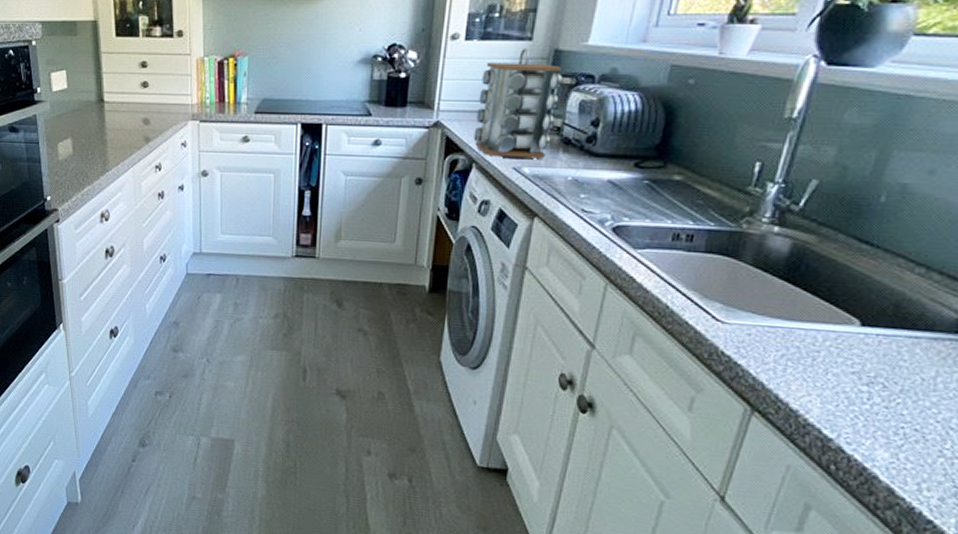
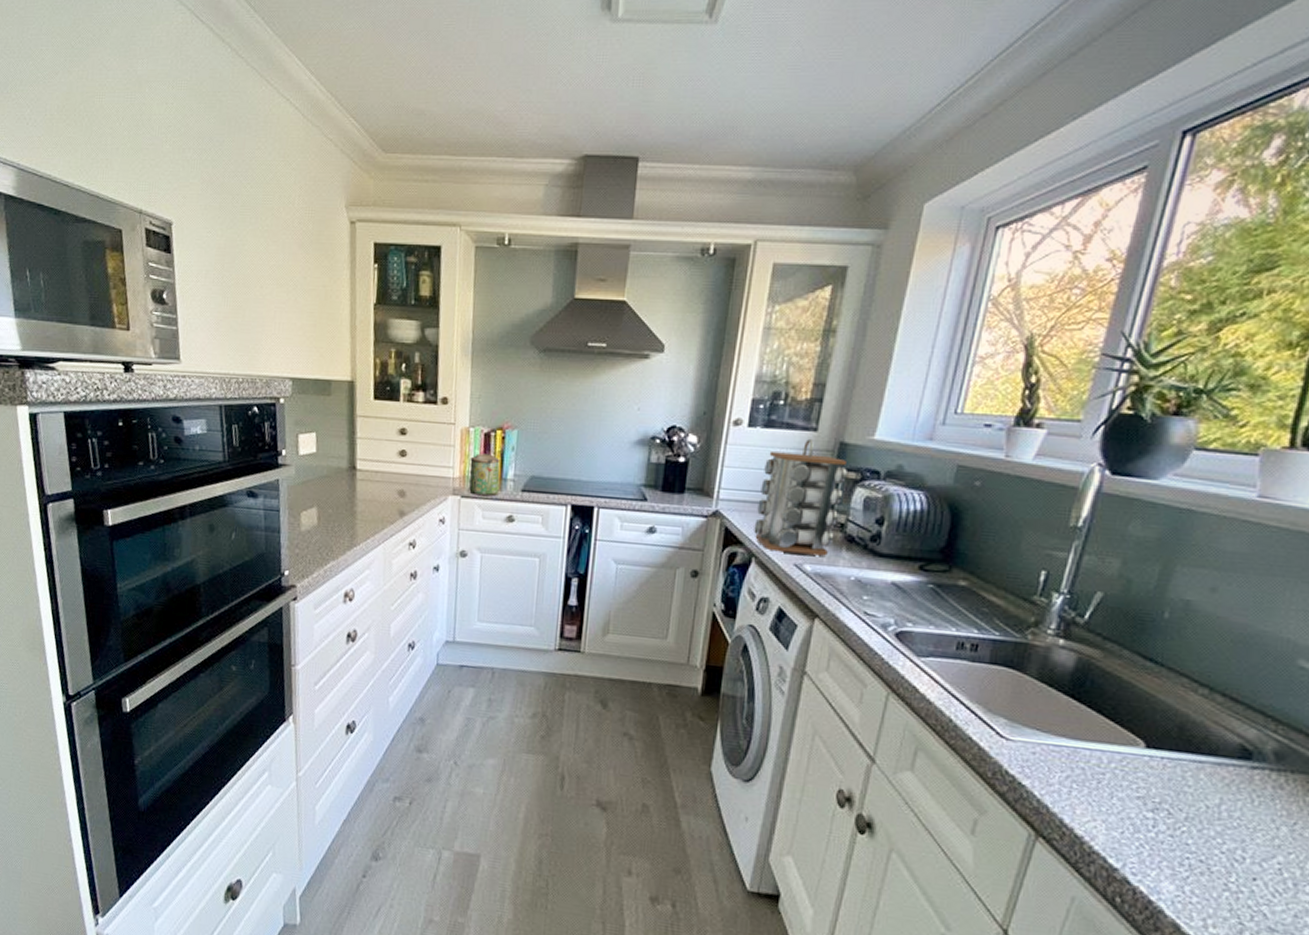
canister: none [206,81,234,120] -> present [469,453,500,496]

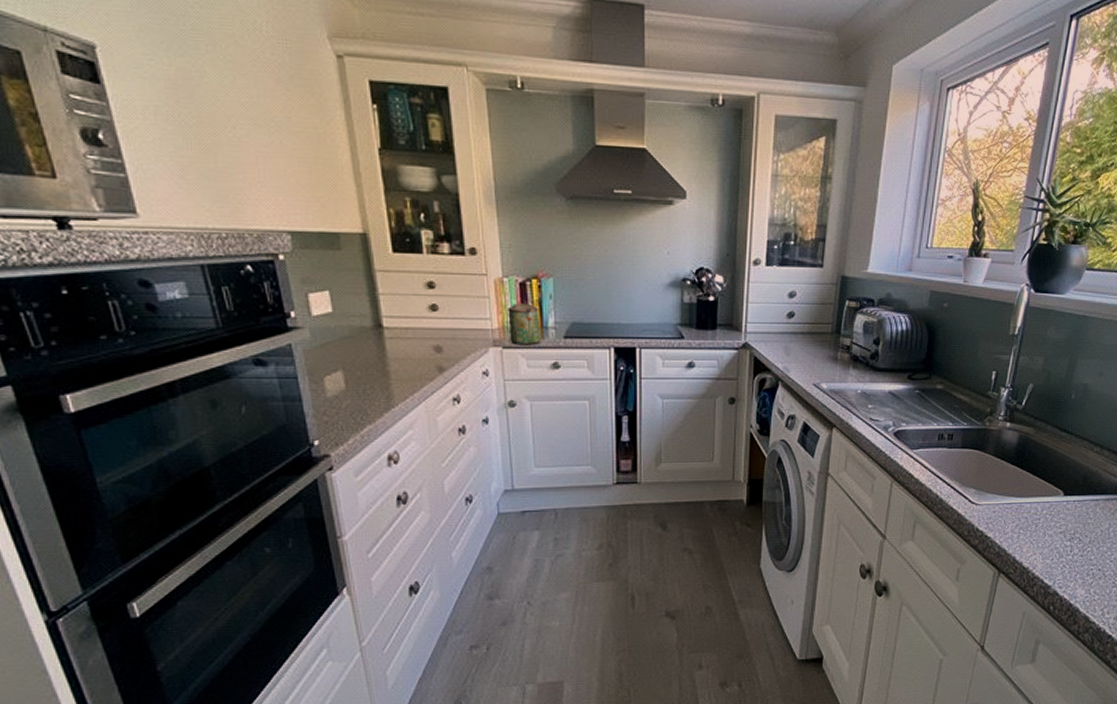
spice rack: present [754,438,847,556] -> none [778,273,849,376]

